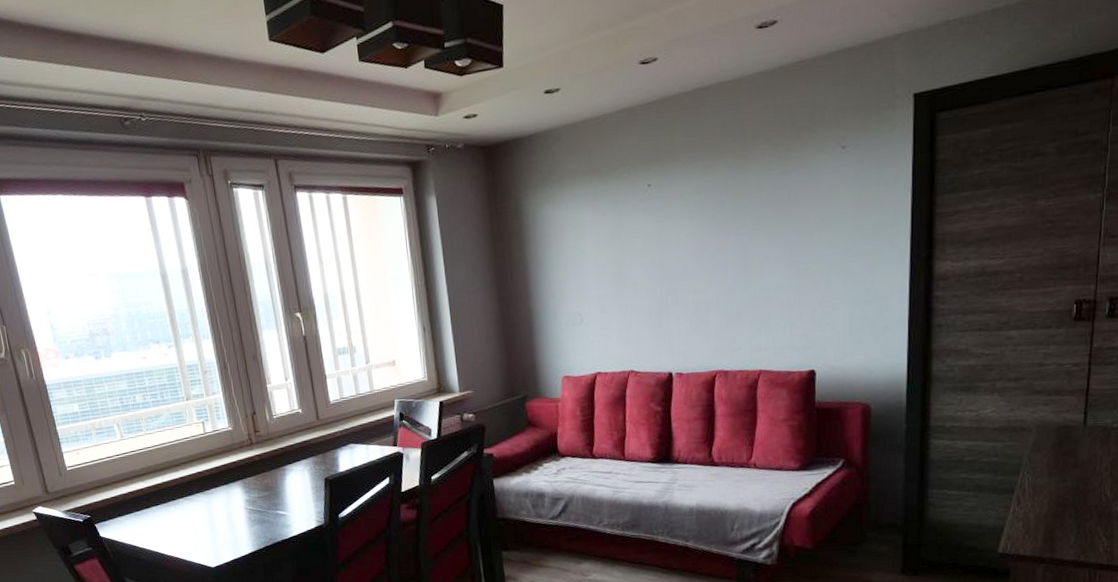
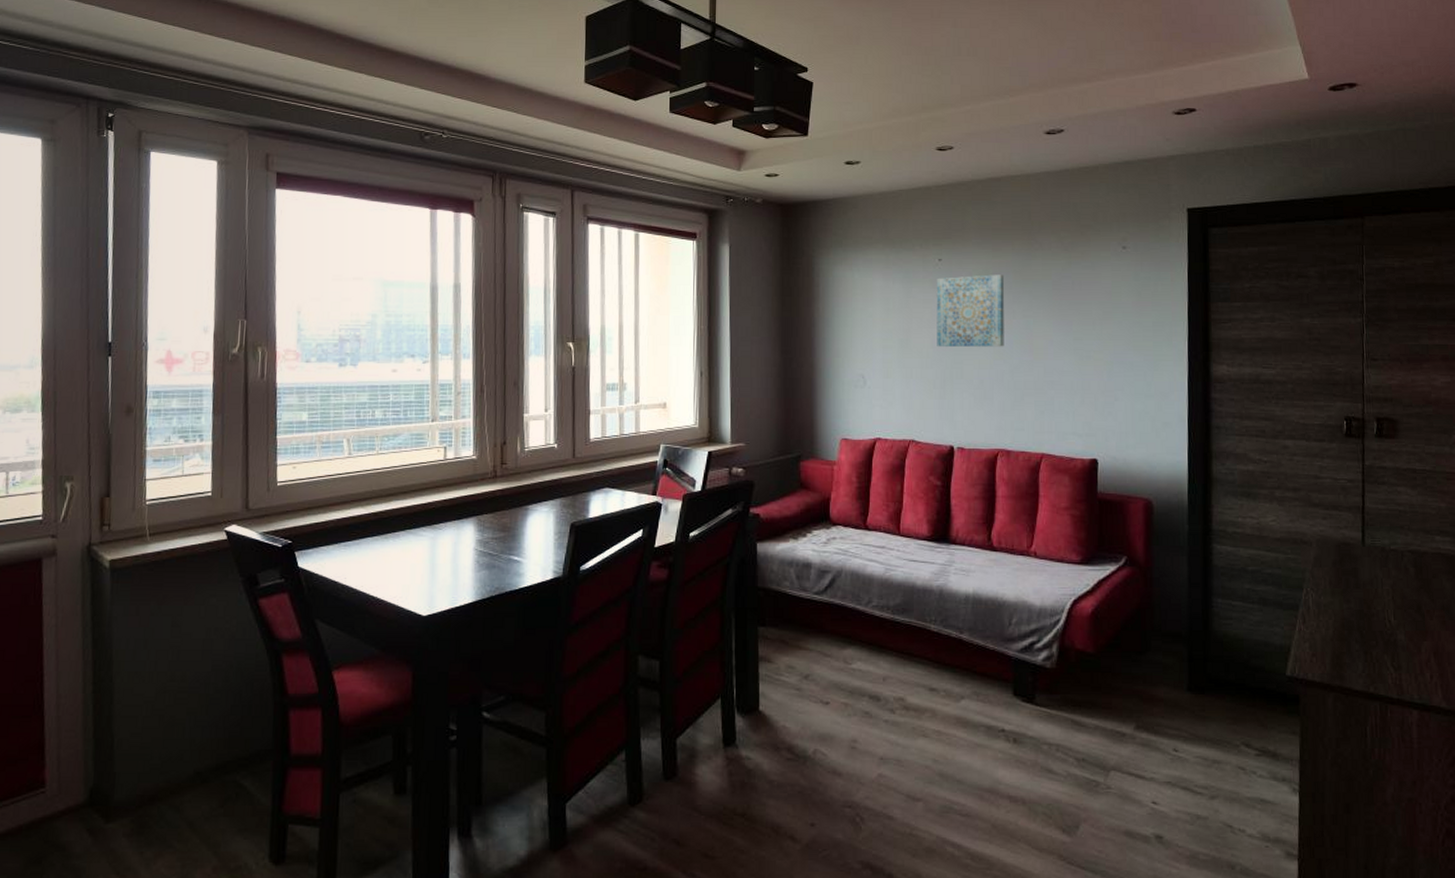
wall art: none [646,193,719,277] -> present [936,274,1005,348]

